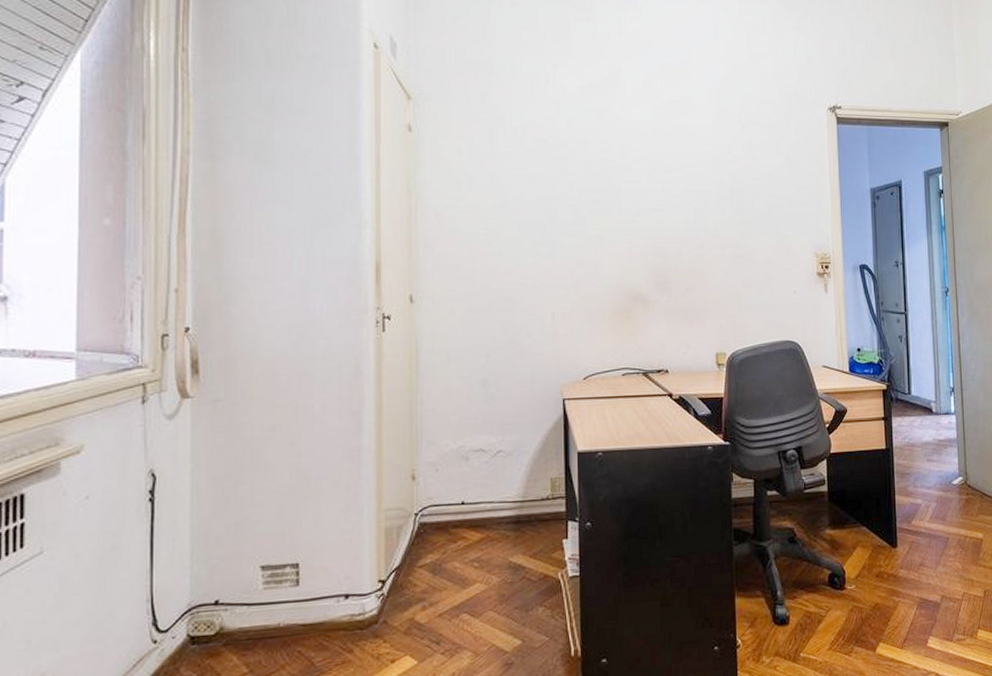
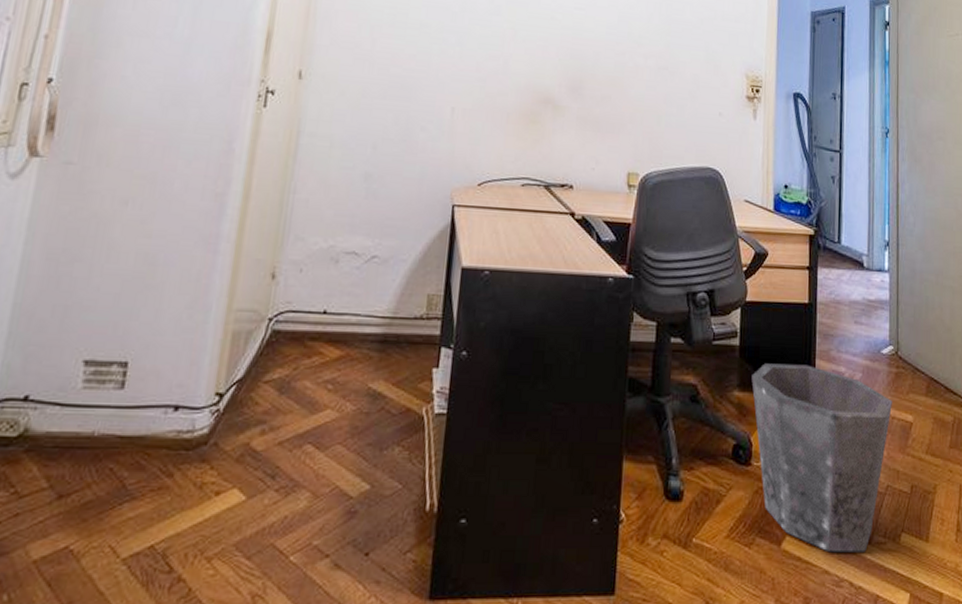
waste bin: none [840,501,964,652] -> present [751,363,892,553]

